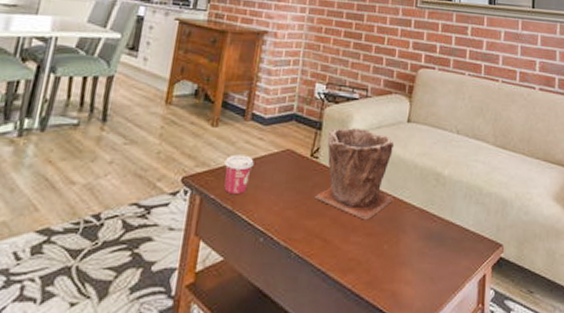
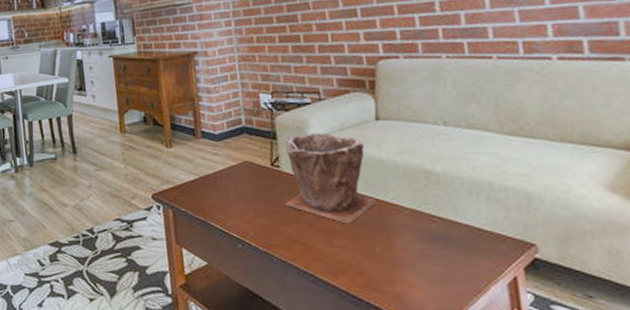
cup: present [224,154,254,194] -> none [186,170,215,206]

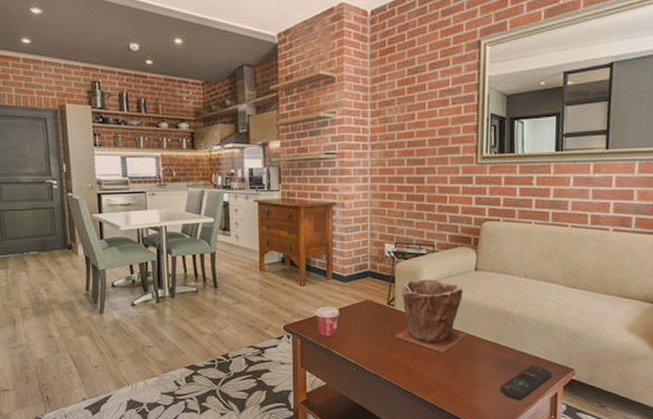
cup: none [186,170,215,206] -> present [315,306,340,336]
remote control: none [432,239,505,286] -> present [500,365,553,400]

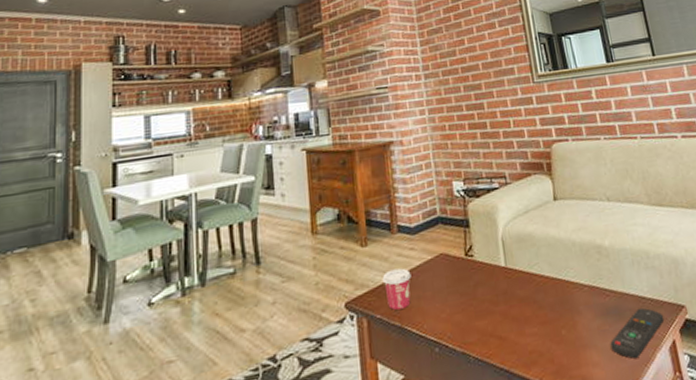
plant pot: present [395,279,467,353] -> none [477,216,560,310]

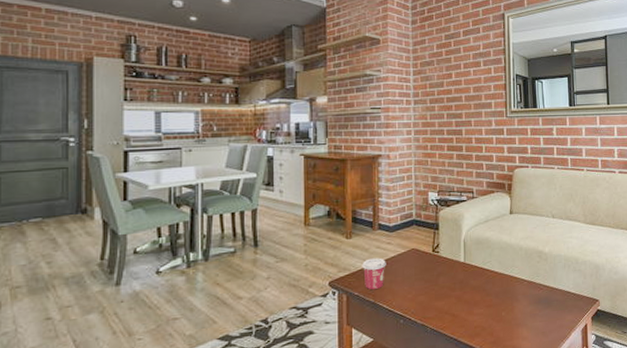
remote control: present [610,308,664,359] -> none [538,299,582,336]

